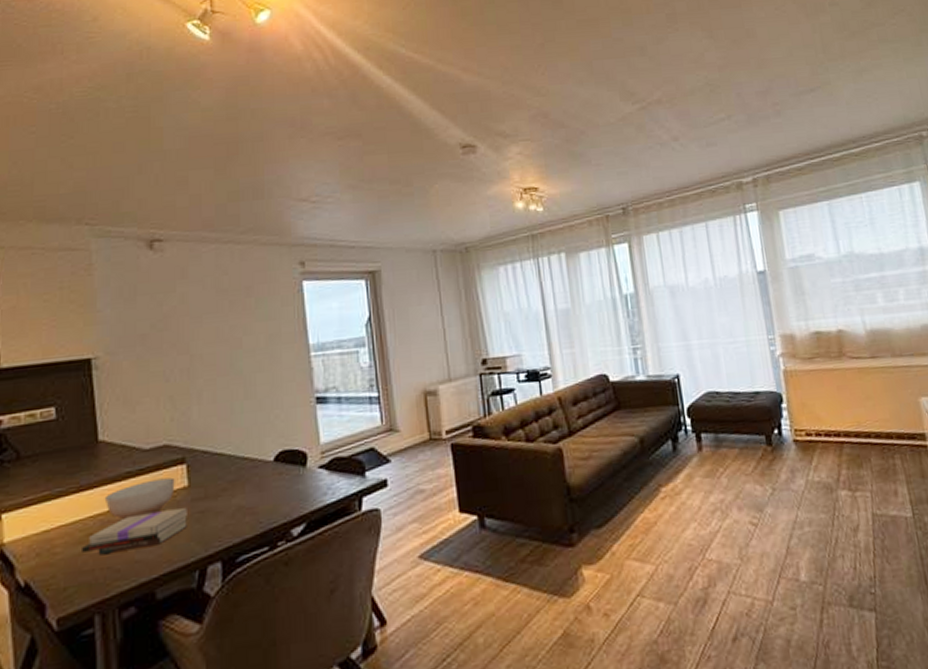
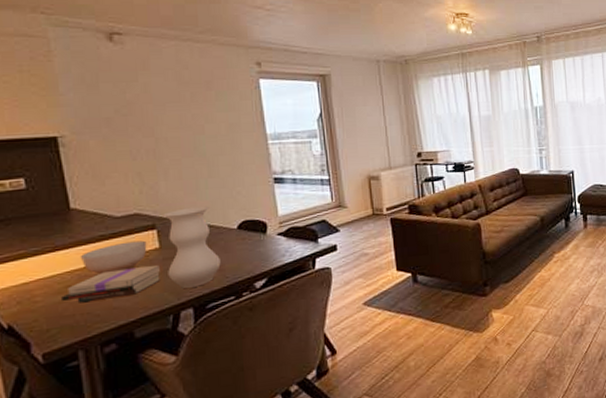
vase: none [194,434,254,538] -> present [163,206,221,289]

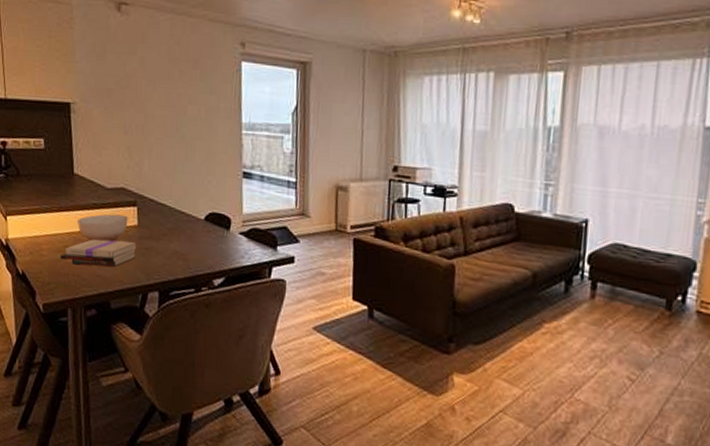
vase: present [163,206,221,289] -> none [142,189,187,272]

